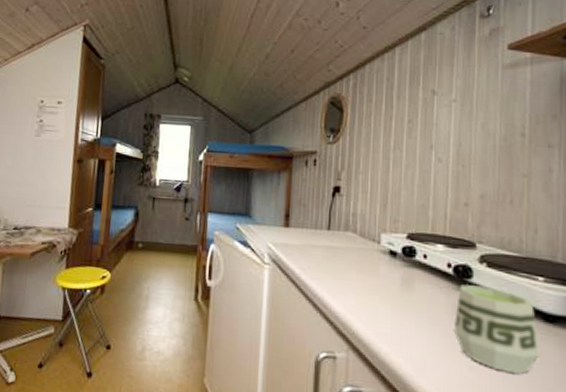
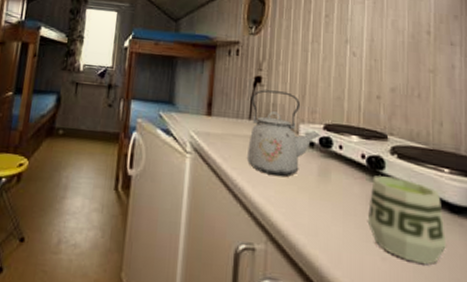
kettle: none [326,199,404,287] -> present [246,89,321,177]

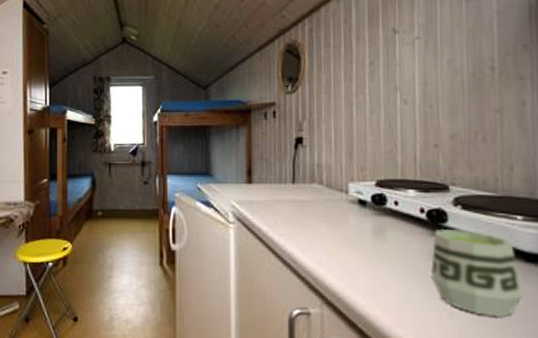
kettle: present [246,89,321,177] -> none [293,151,373,240]

